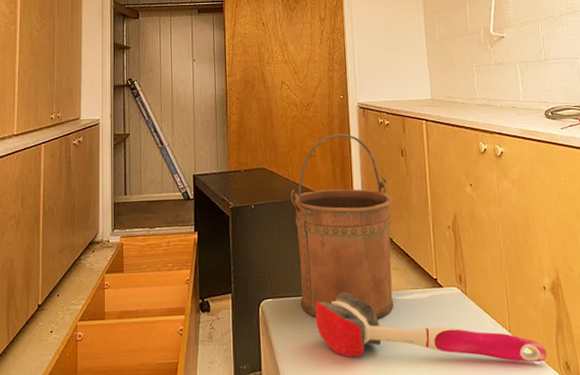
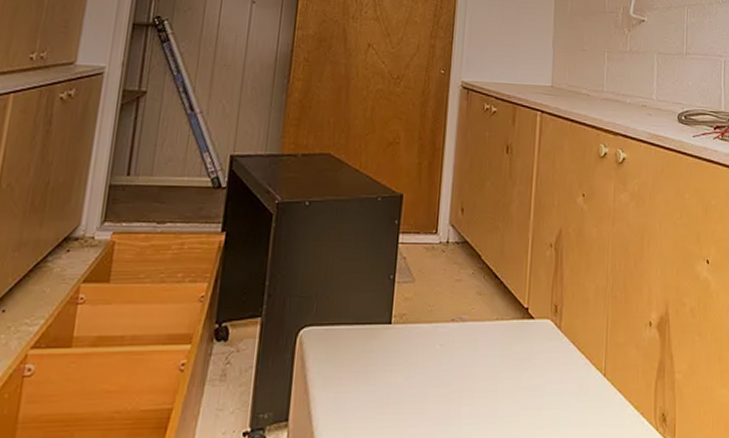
bucket: present [290,133,394,318] -> none [354,118,489,355]
cleaning brush: present [315,292,547,363] -> none [369,321,643,413]

